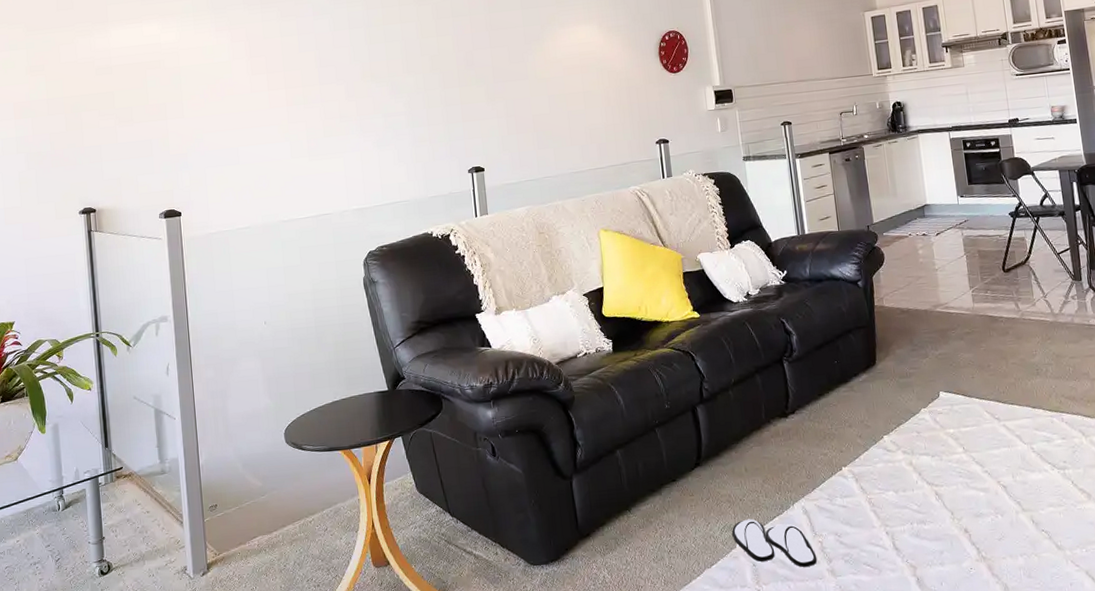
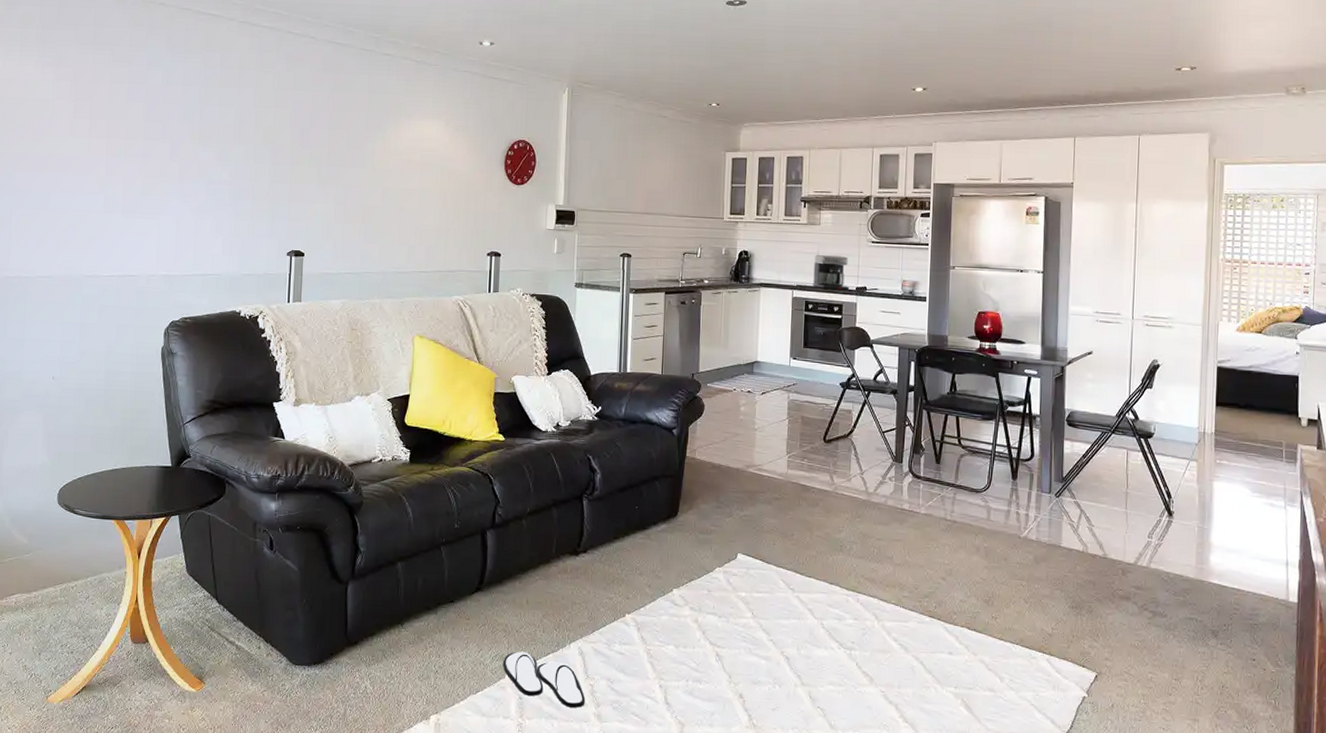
coffee maker: none [964,92,1002,127] -> present [813,255,849,291]

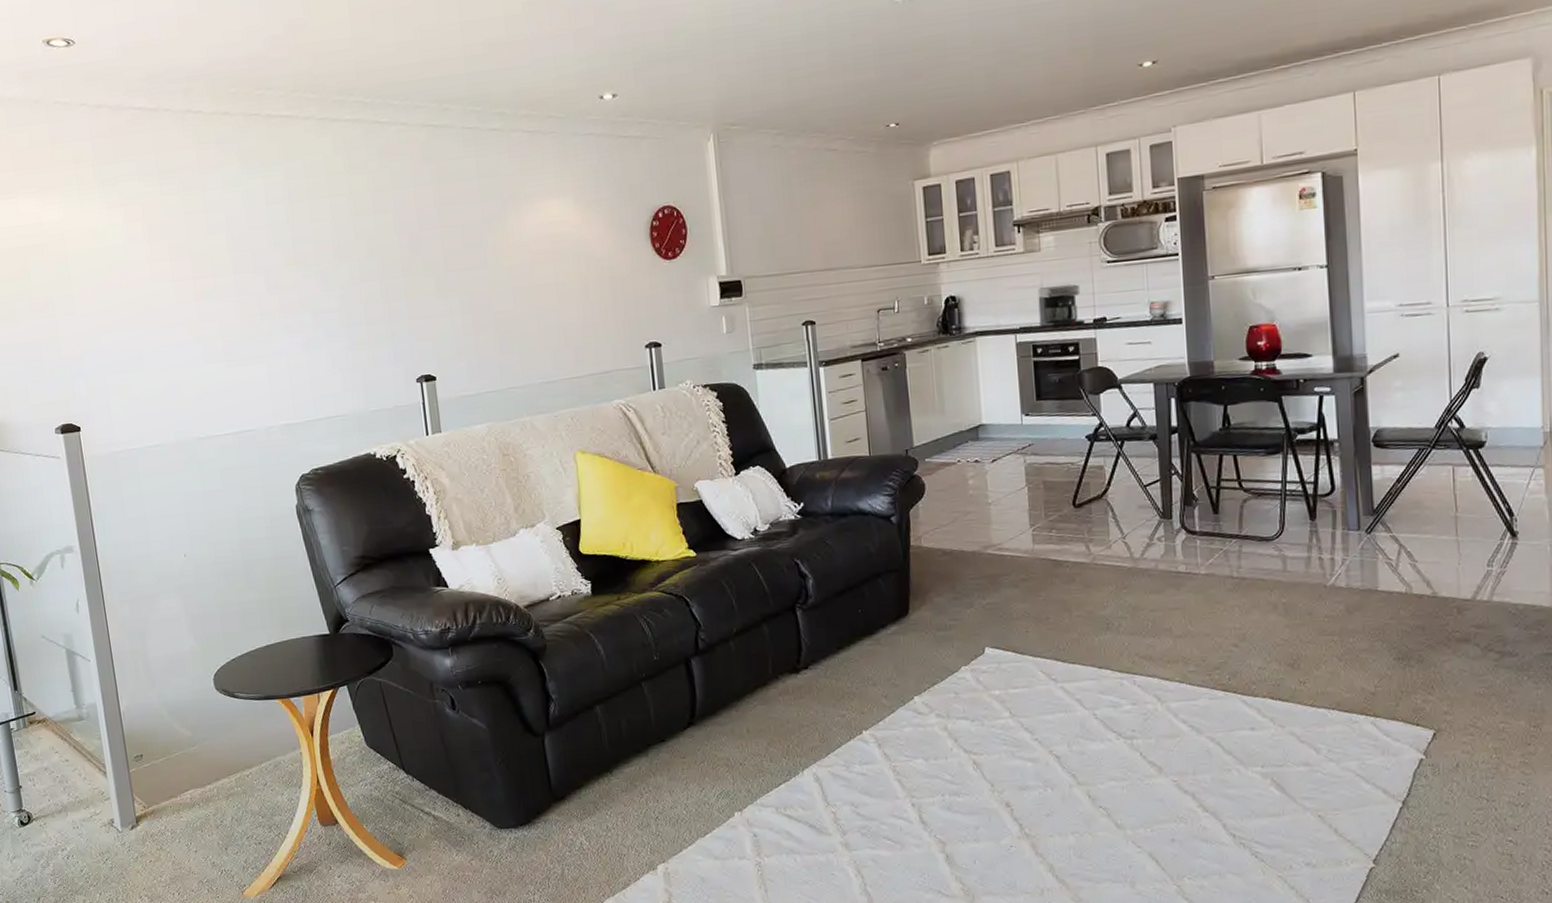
slippers: present [503,651,586,708] -> none [730,785,829,839]

